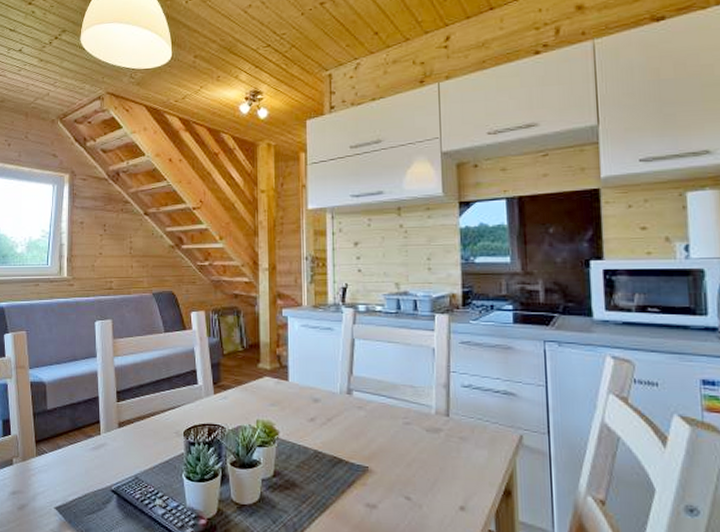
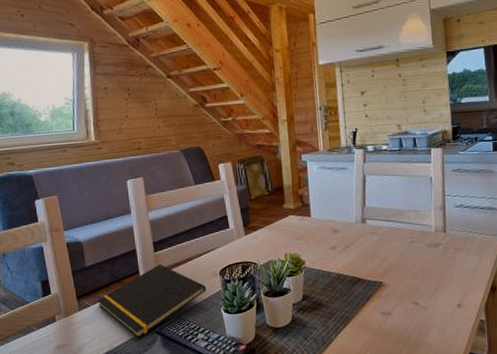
notepad: none [55,415,168,495] -> present [97,264,207,338]

